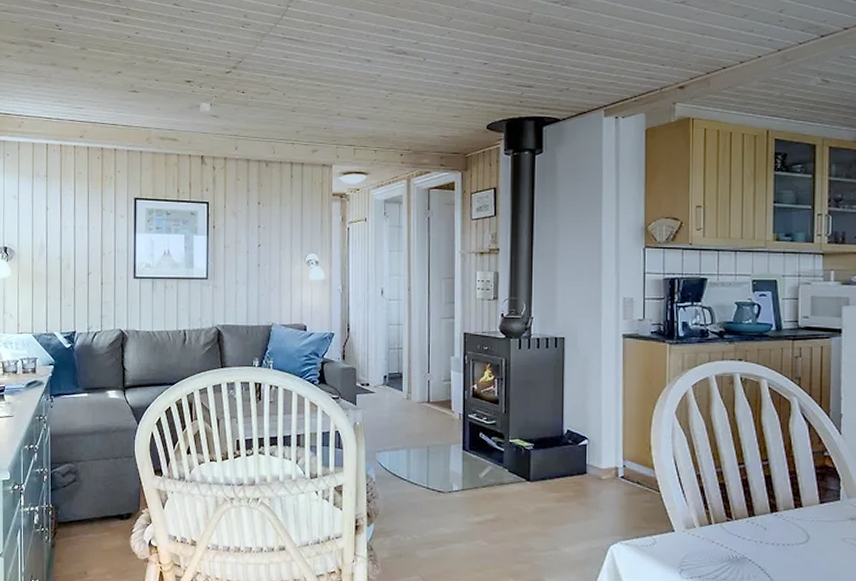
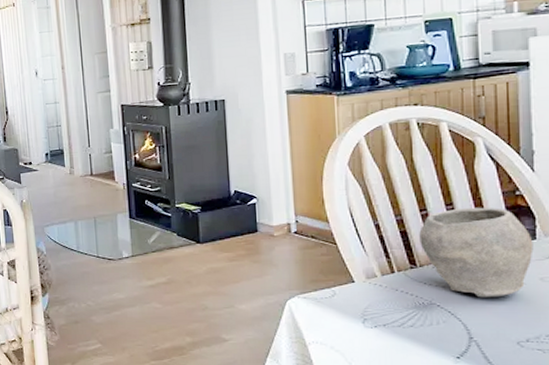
bowl: none [736,464,837,555] -> present [419,207,534,298]

